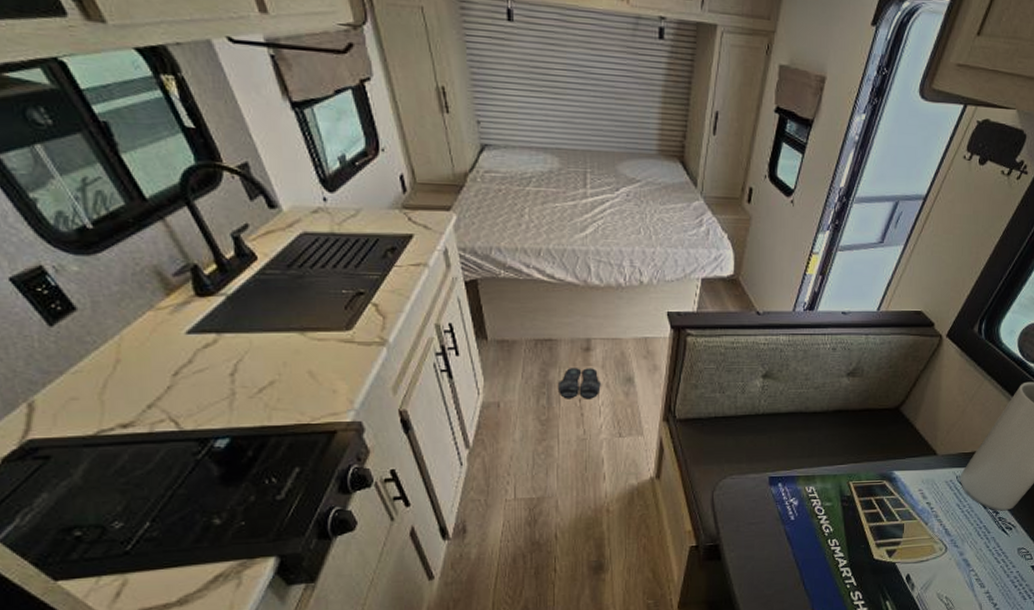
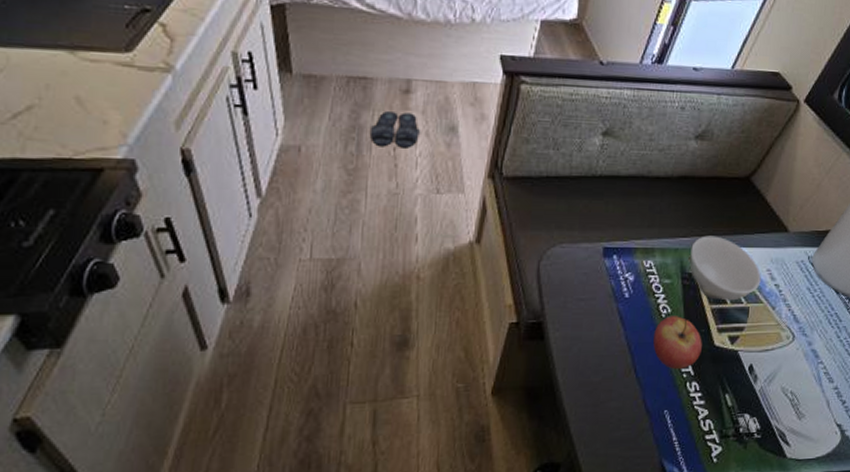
fruit: none [818,534,863,582] -> present [653,316,702,370]
bowl: none [848,462,914,519] -> present [689,235,761,301]

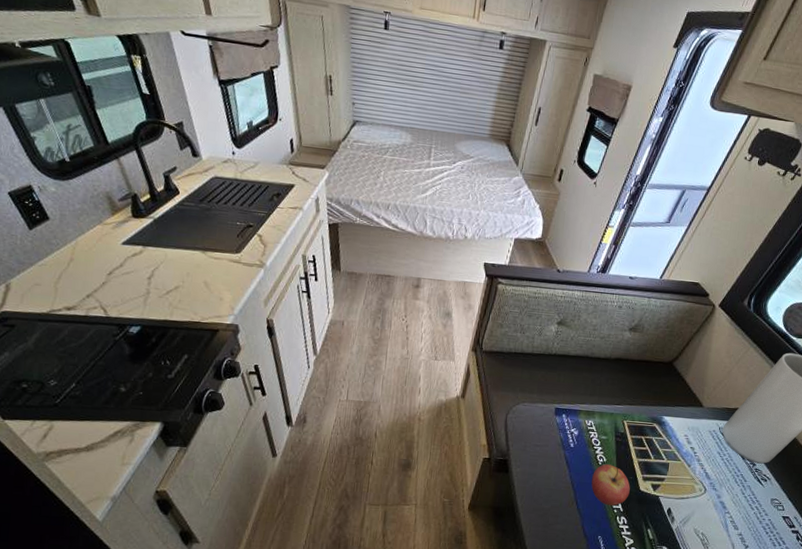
slippers: present [371,111,420,148] -> none [391,300,425,327]
bowl: present [689,235,761,301] -> none [622,405,680,457]

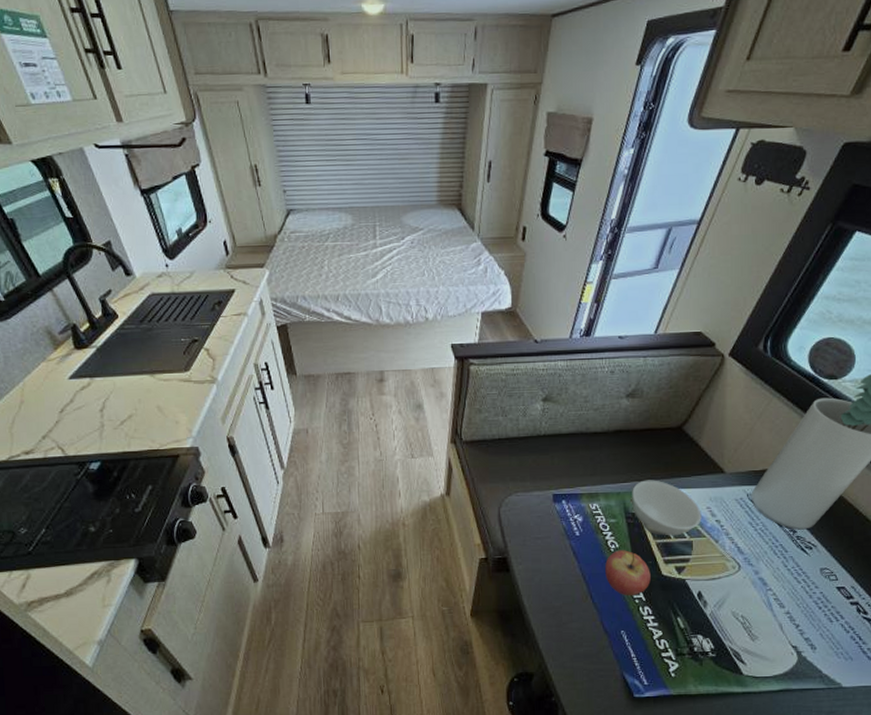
bowl: none [622,405,680,457] -> present [632,480,702,536]

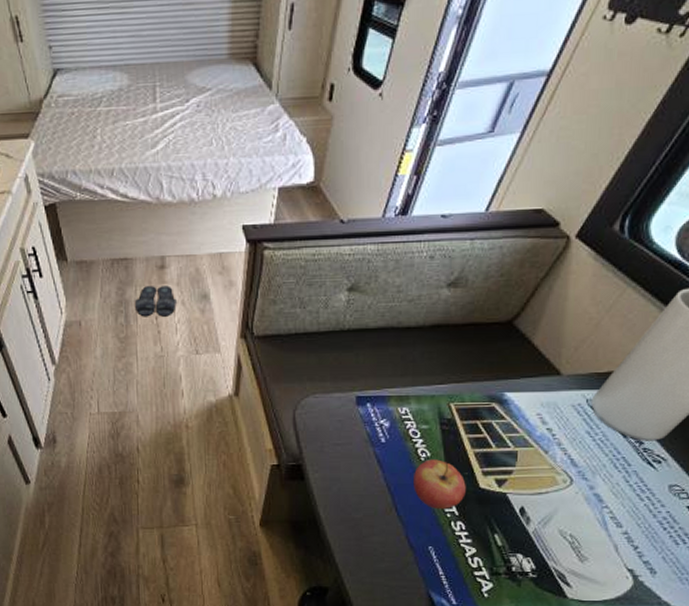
slippers: none [357,397,394,425] -> present [135,286,176,317]
bowl: present [632,480,702,536] -> none [448,382,530,445]

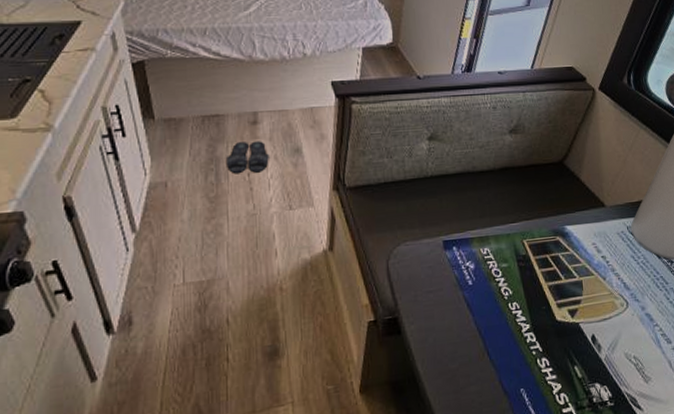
fruit: present [413,459,466,510] -> none [500,296,546,349]

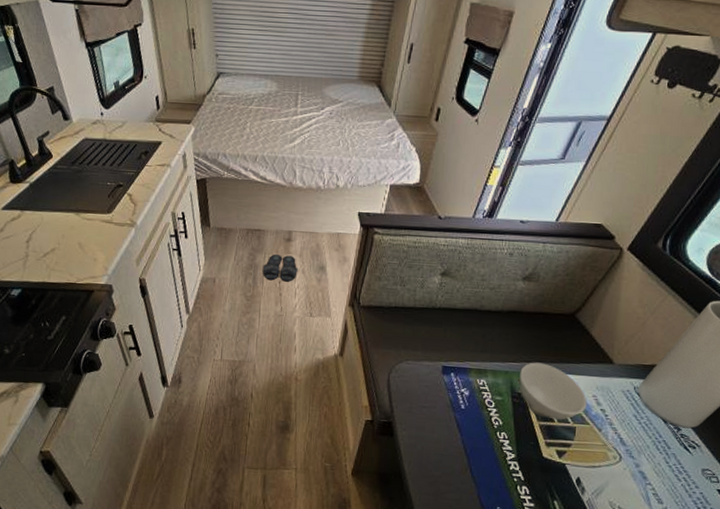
bowl: none [521,218,589,278] -> present [519,362,587,420]

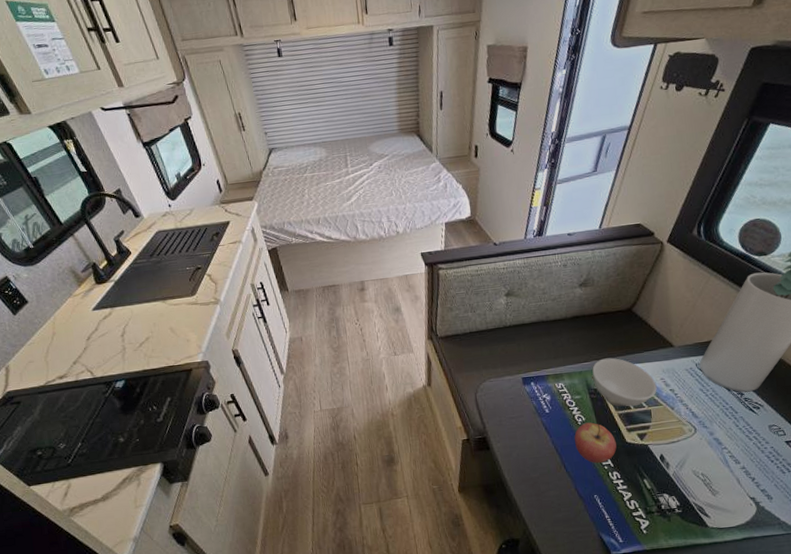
slippers: present [263,254,298,282] -> none [343,303,376,330]
fruit: none [486,427,531,474] -> present [574,422,617,464]

